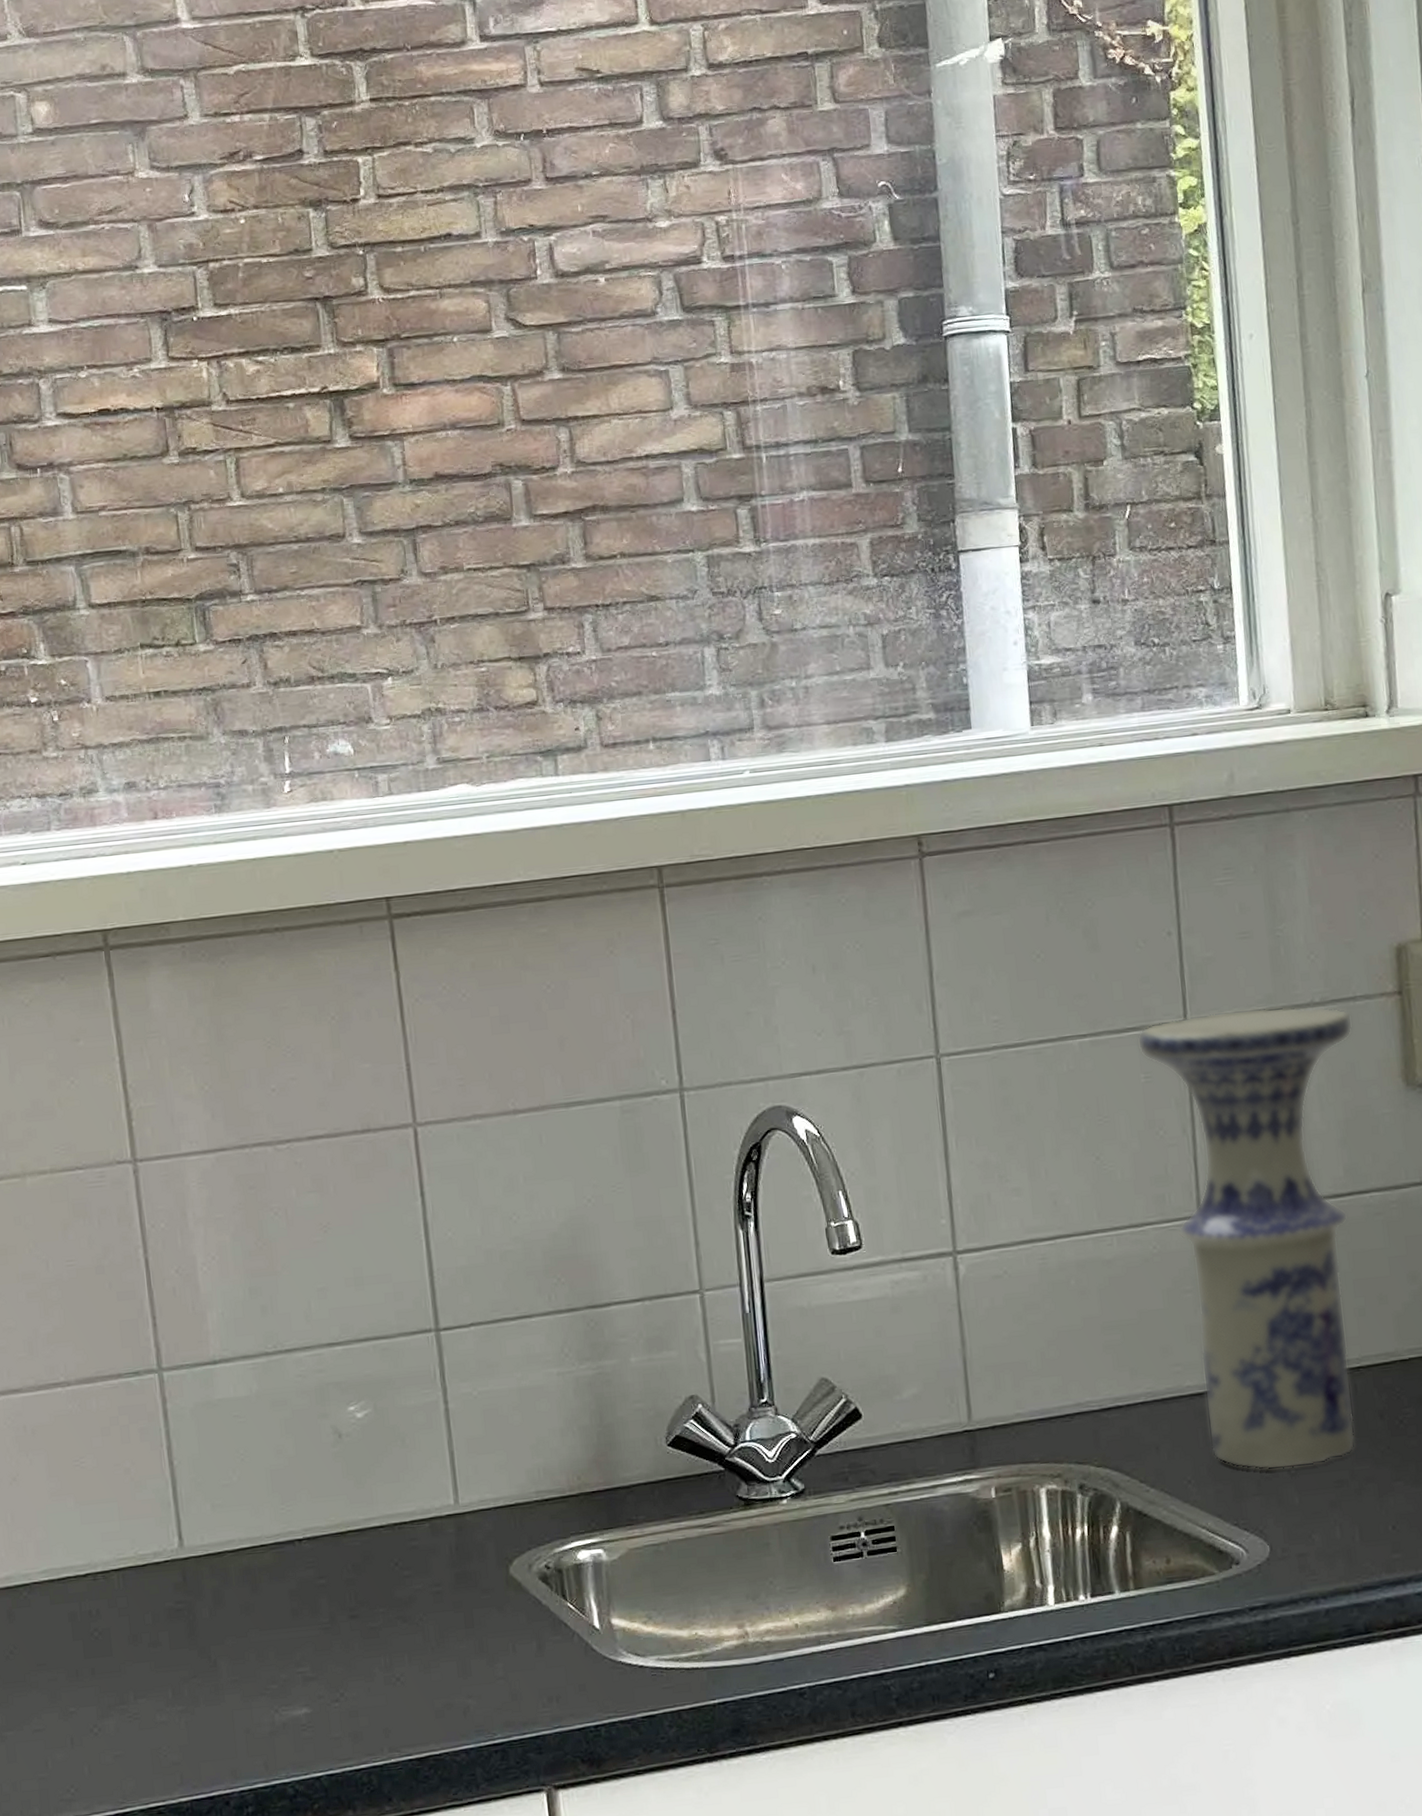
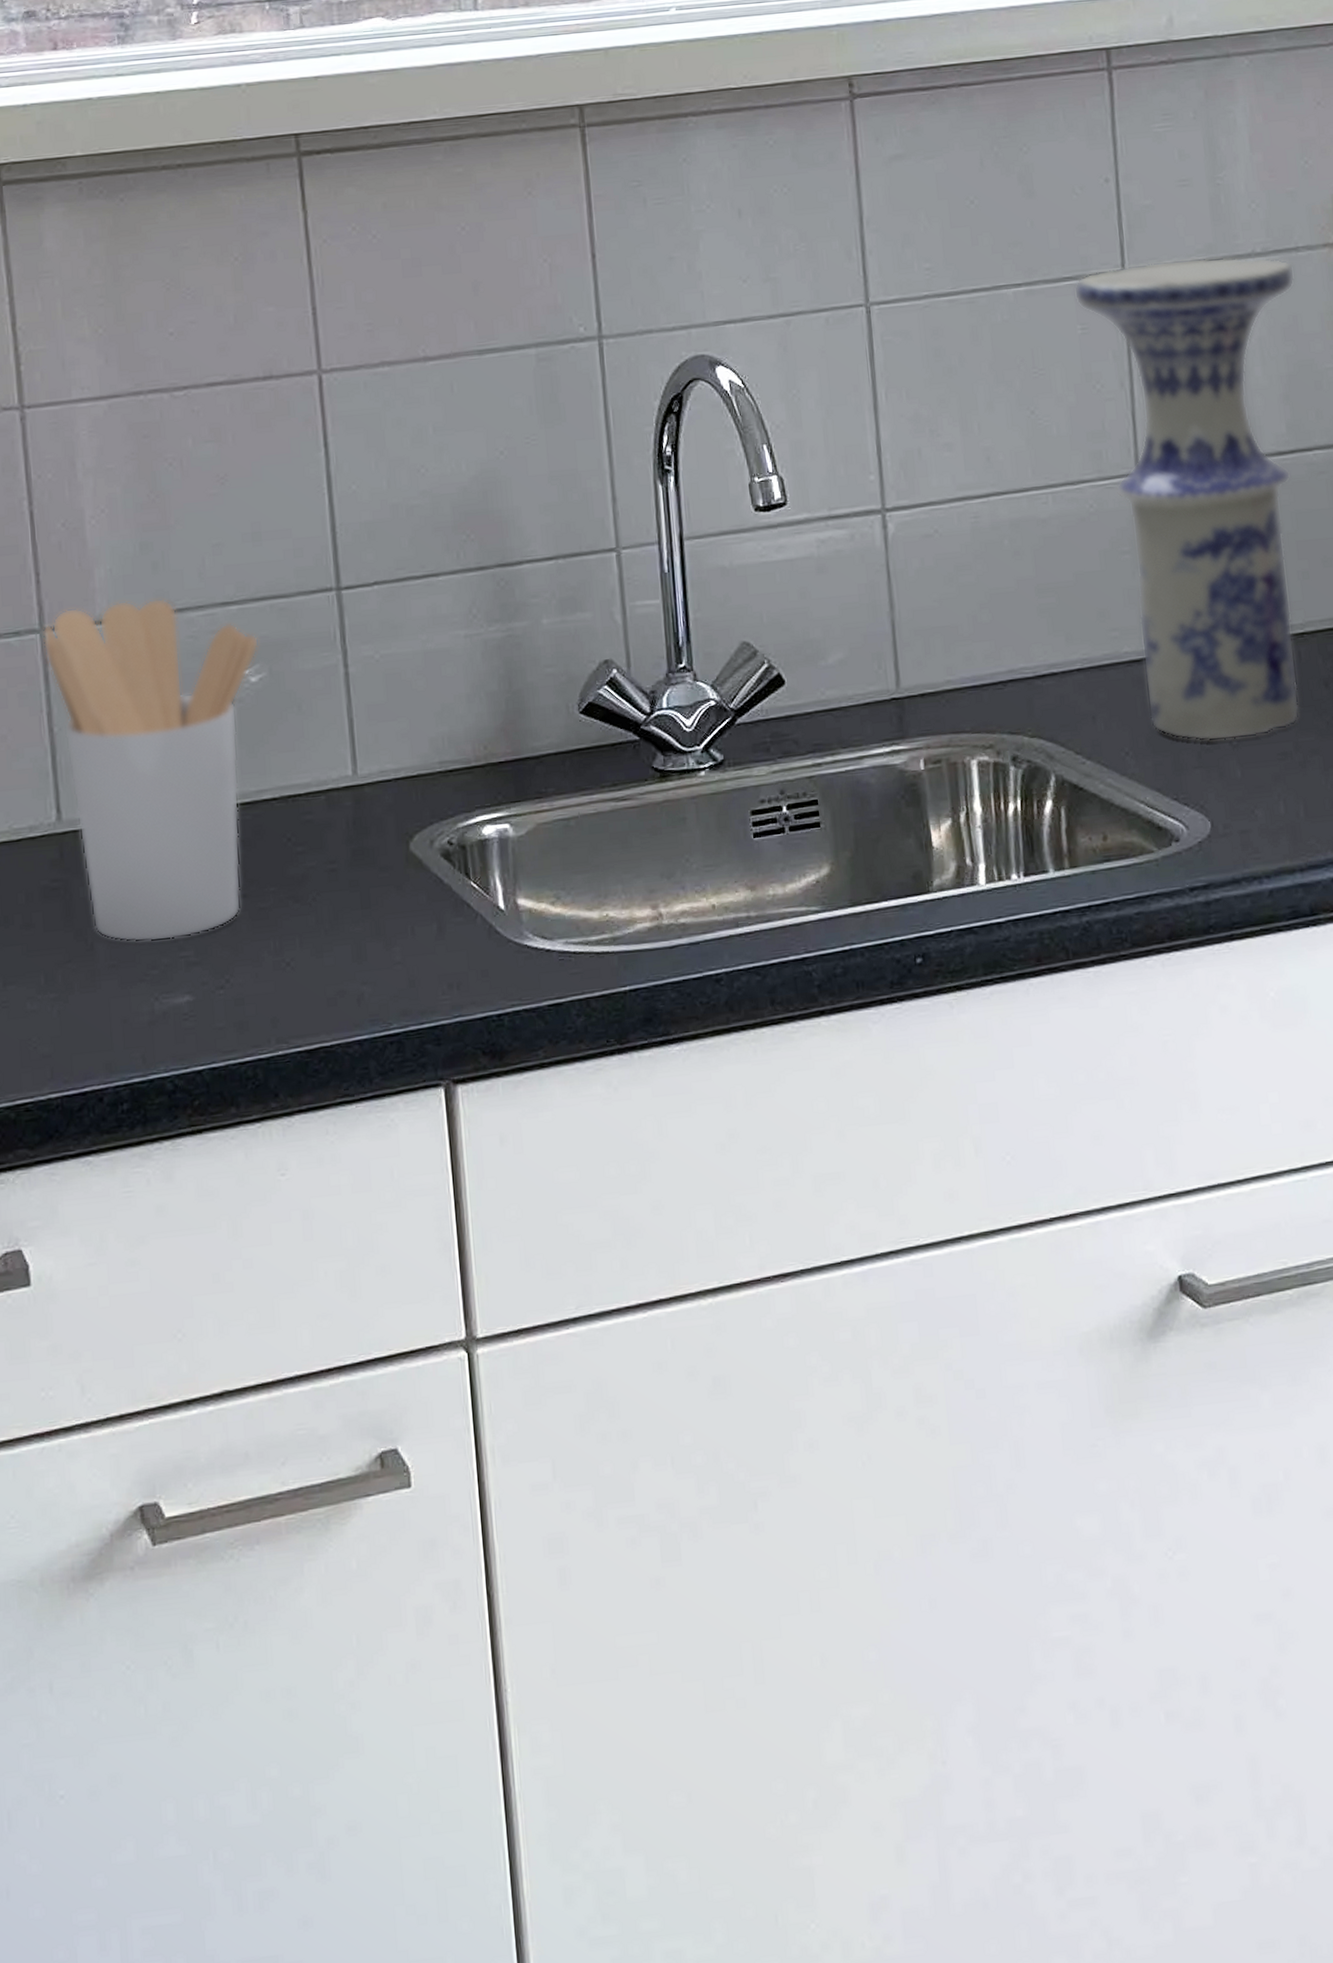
utensil holder: none [161,1339,364,1659] -> present [43,598,260,943]

